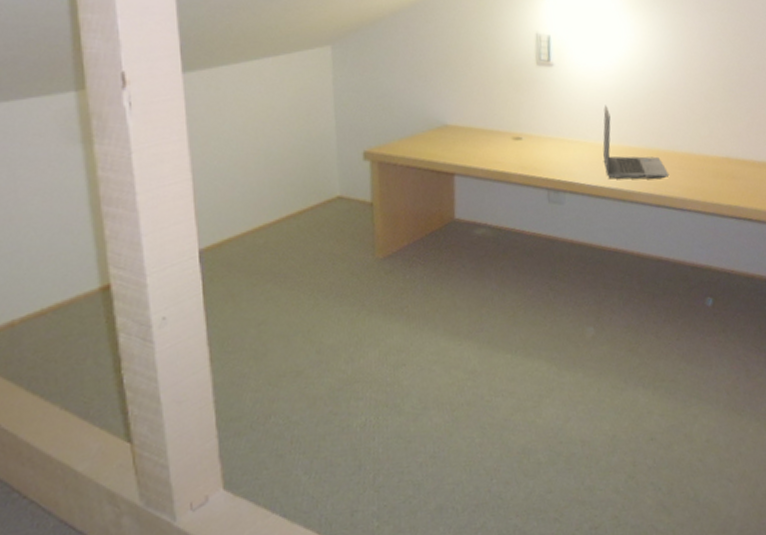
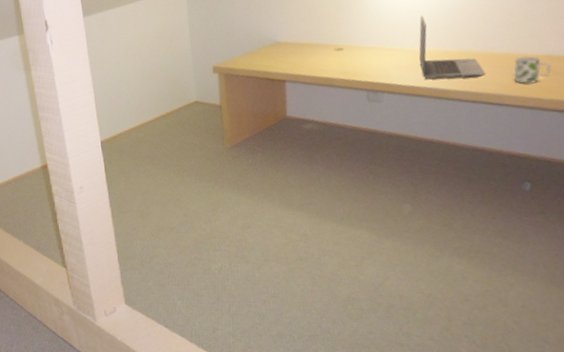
mug: none [695,156,730,188] -> present [513,55,552,84]

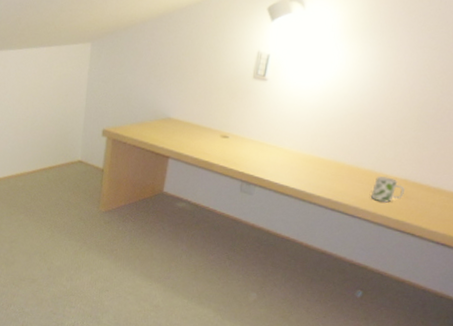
laptop: present [418,15,486,80] -> none [293,119,349,189]

